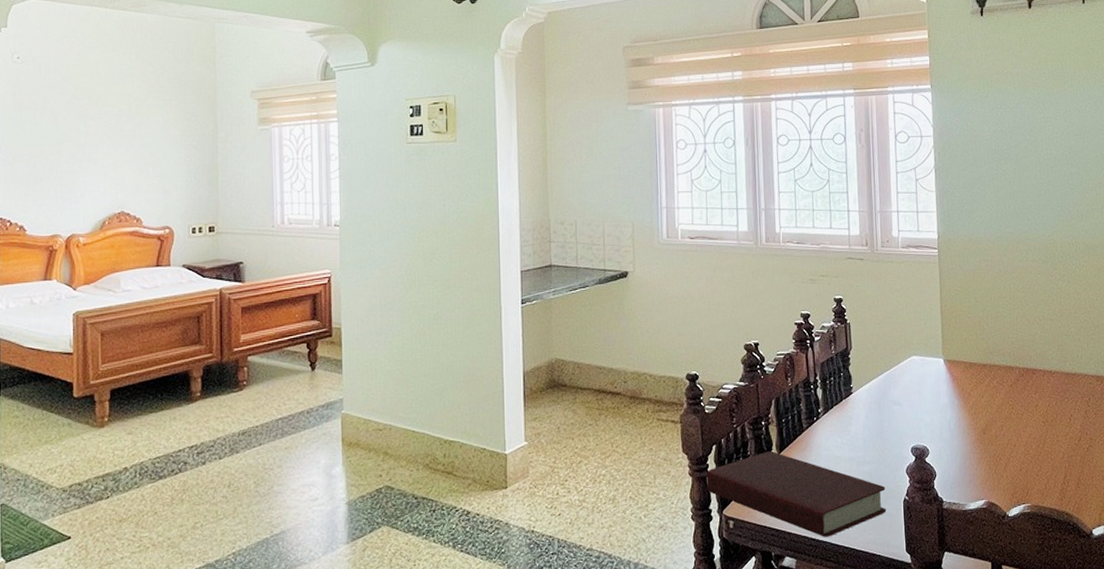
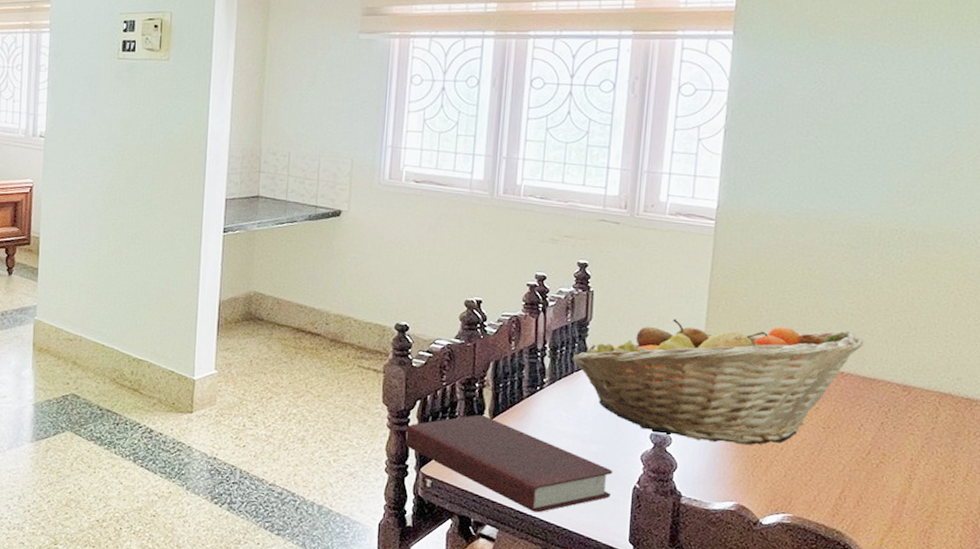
fruit basket: none [839,334,1063,448] -> present [572,318,864,445]

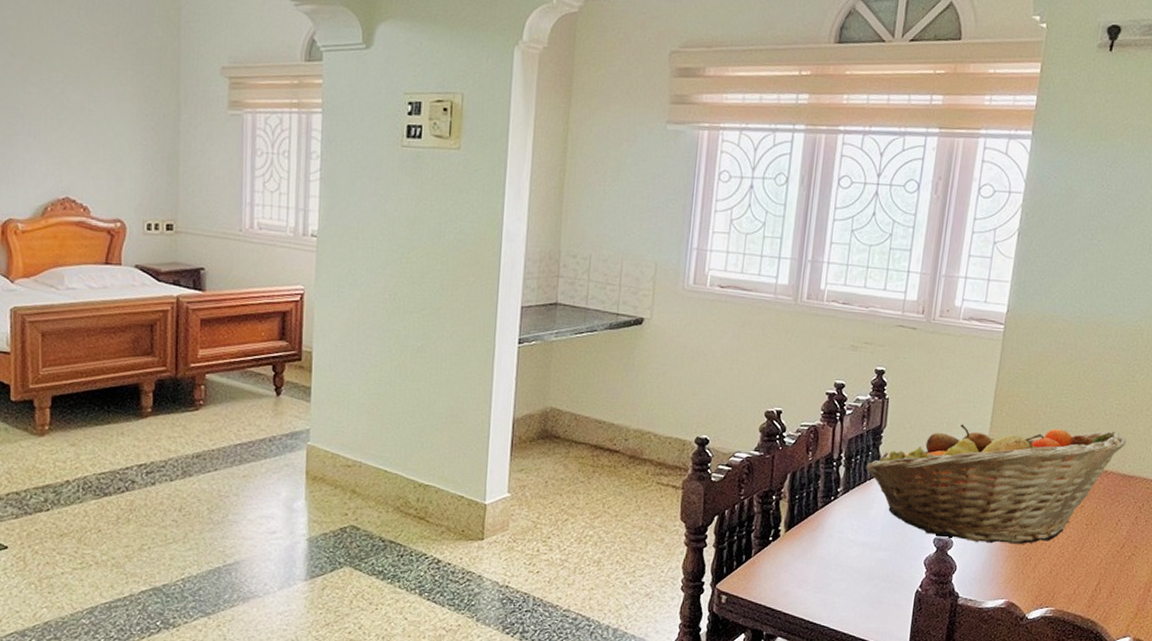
book: present [404,414,613,513] -> none [701,527,899,622]

